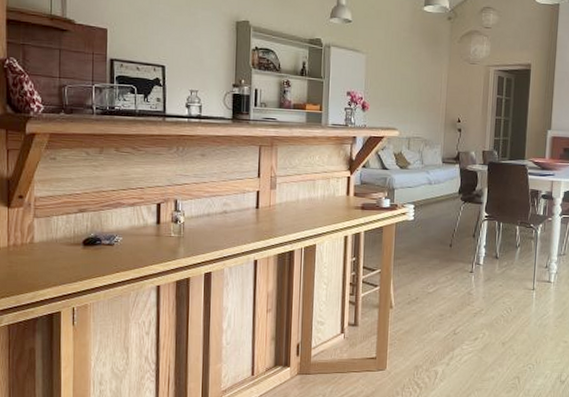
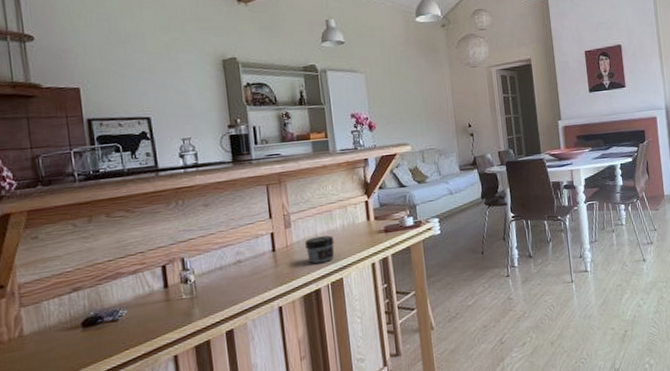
jar: none [285,202,313,228] -> present [304,235,335,264]

